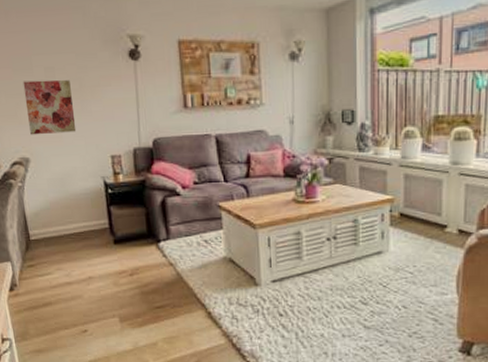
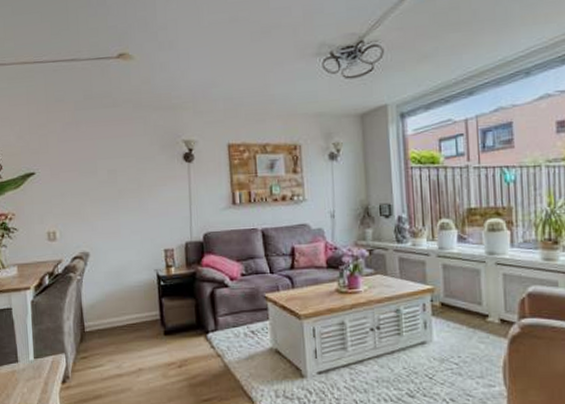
wall art: present [22,80,77,135] -> none [87,181,134,232]

